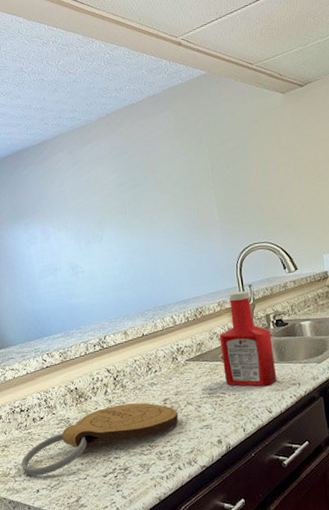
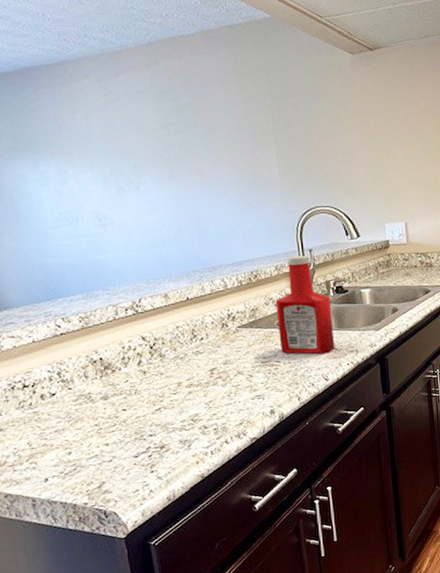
cutting board: present [21,402,178,476] -> none [23,373,226,463]

